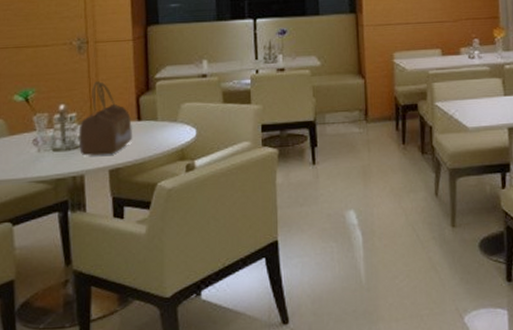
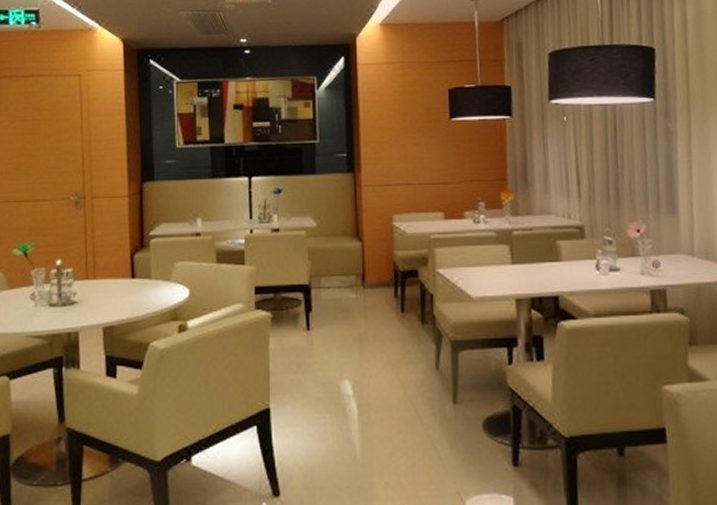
handbag: present [78,81,132,156] -> none [74,237,126,313]

